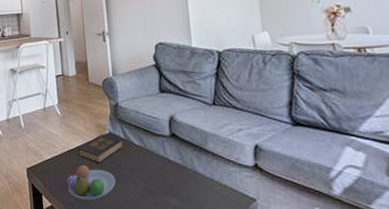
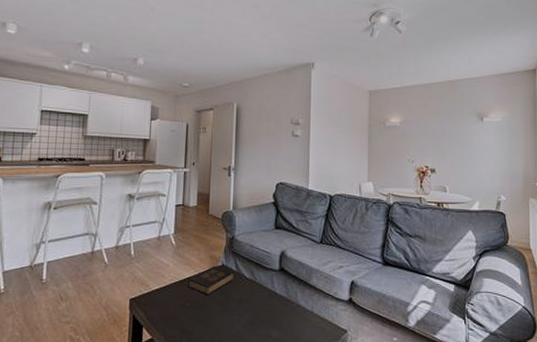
fruit bowl: present [66,164,116,200] -> none [172,295,222,333]

